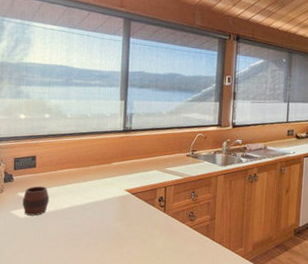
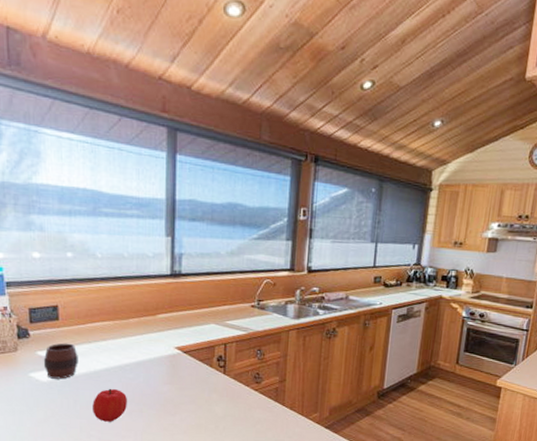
fruit: none [58,224,86,253] -> present [93,388,128,422]

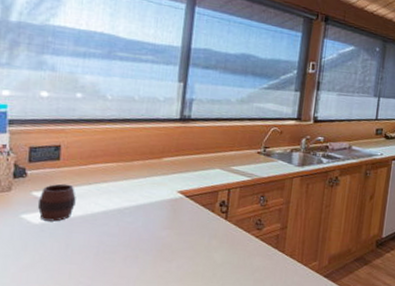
fruit: present [93,388,128,422] -> none [85,232,124,268]

